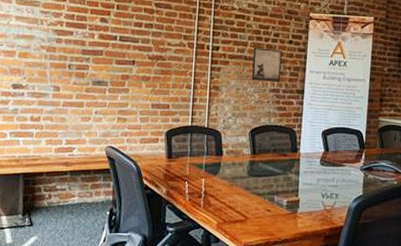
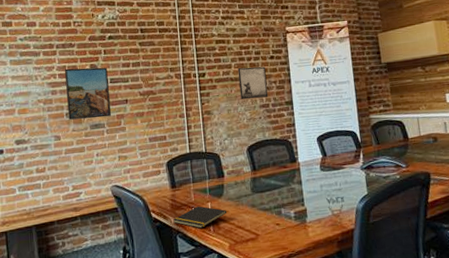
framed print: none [71,18,118,75] -> present [64,67,111,120]
notepad: none [164,180,220,203] -> present [173,206,227,229]

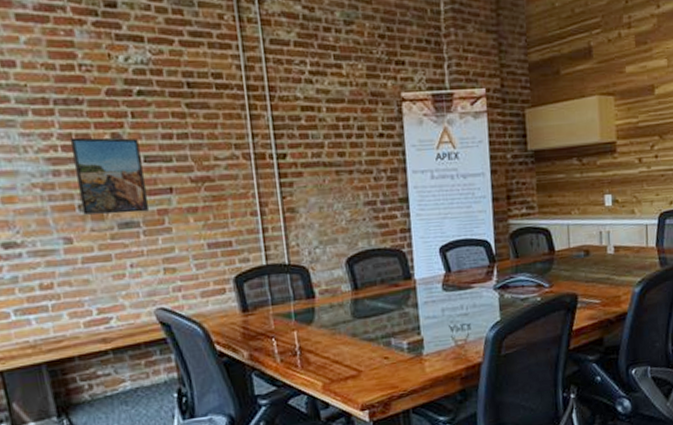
notepad: present [173,206,227,229] -> none [245,335,320,364]
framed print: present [237,66,269,100] -> none [332,147,376,194]

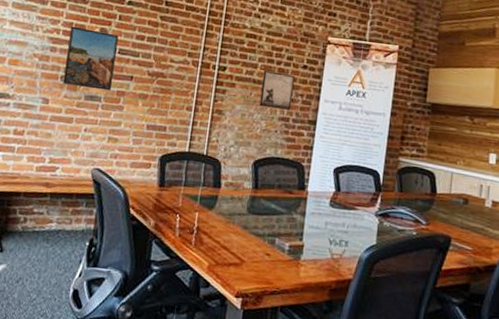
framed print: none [332,147,376,194] -> present [259,70,295,110]

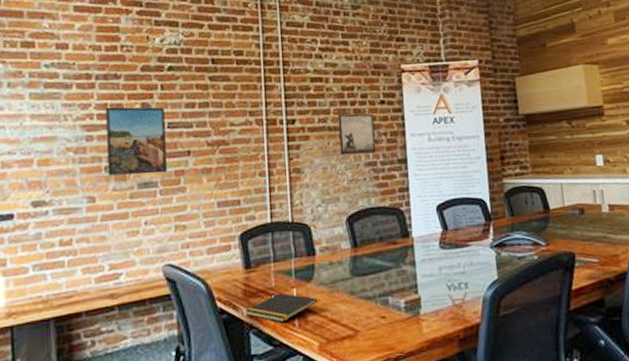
notepad: none [152,213,215,239] -> present [245,293,318,323]

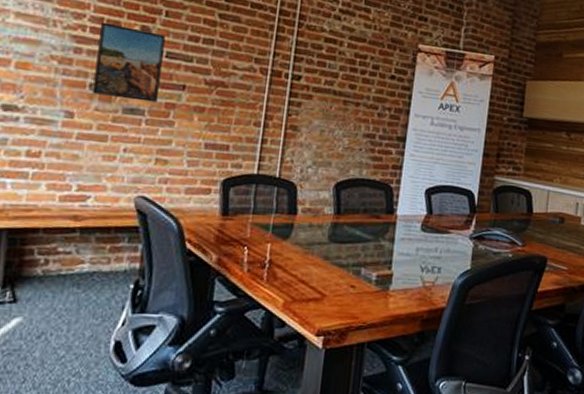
notepad: present [245,293,318,323] -> none [214,245,291,275]
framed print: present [337,113,376,156] -> none [341,80,382,126]

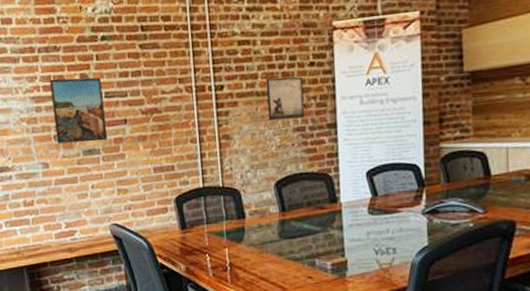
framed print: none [341,80,382,126] -> present [265,76,305,121]

